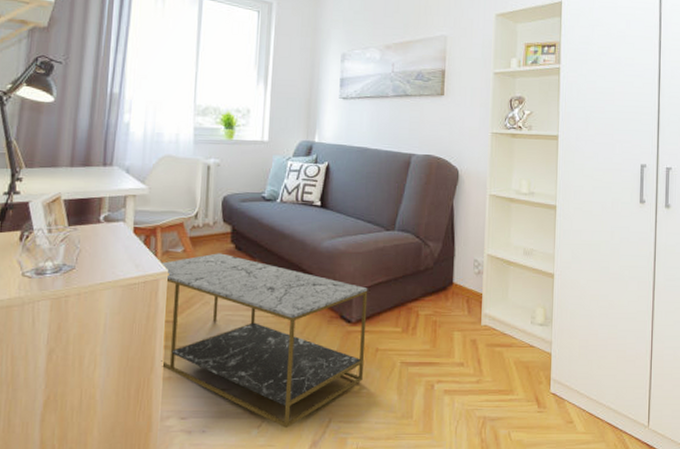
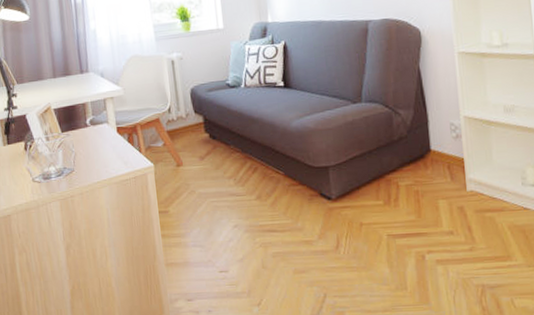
coffee table: present [160,253,368,428] -> none [145,143,351,305]

